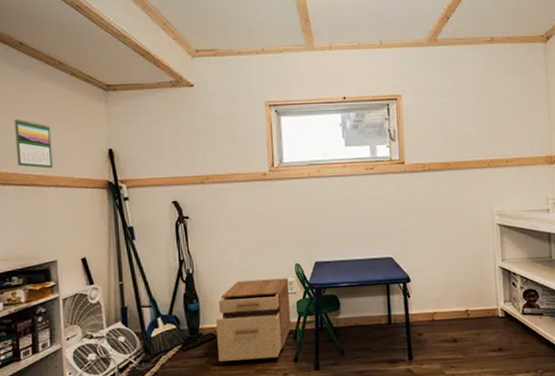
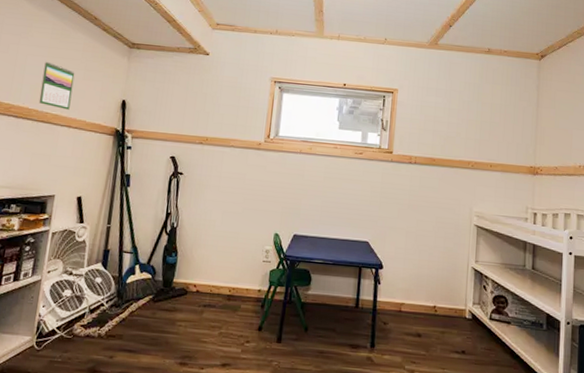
filing cabinet: present [216,278,292,362] -> none [185,241,266,323]

